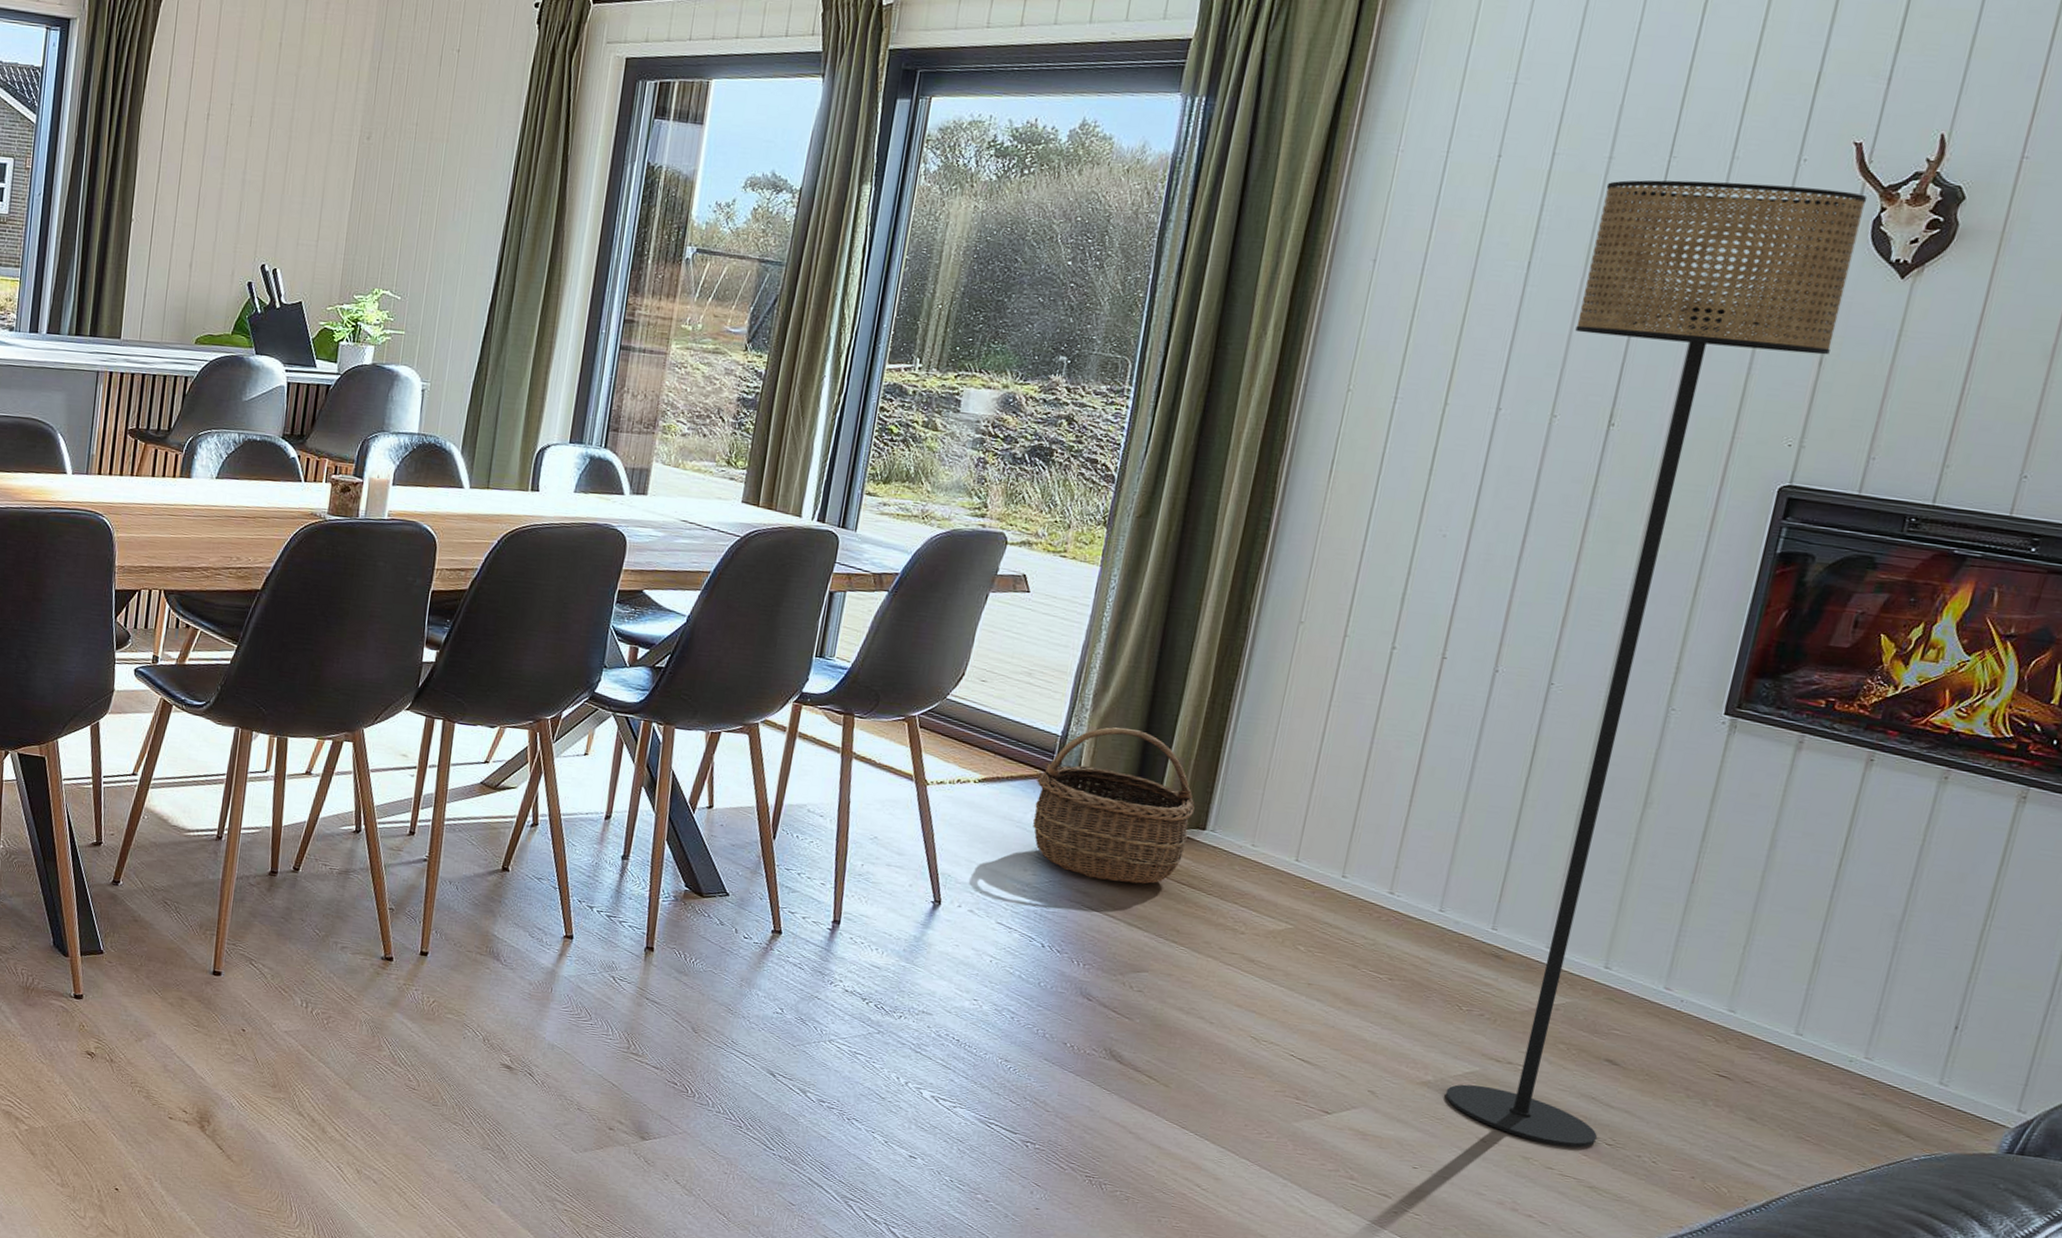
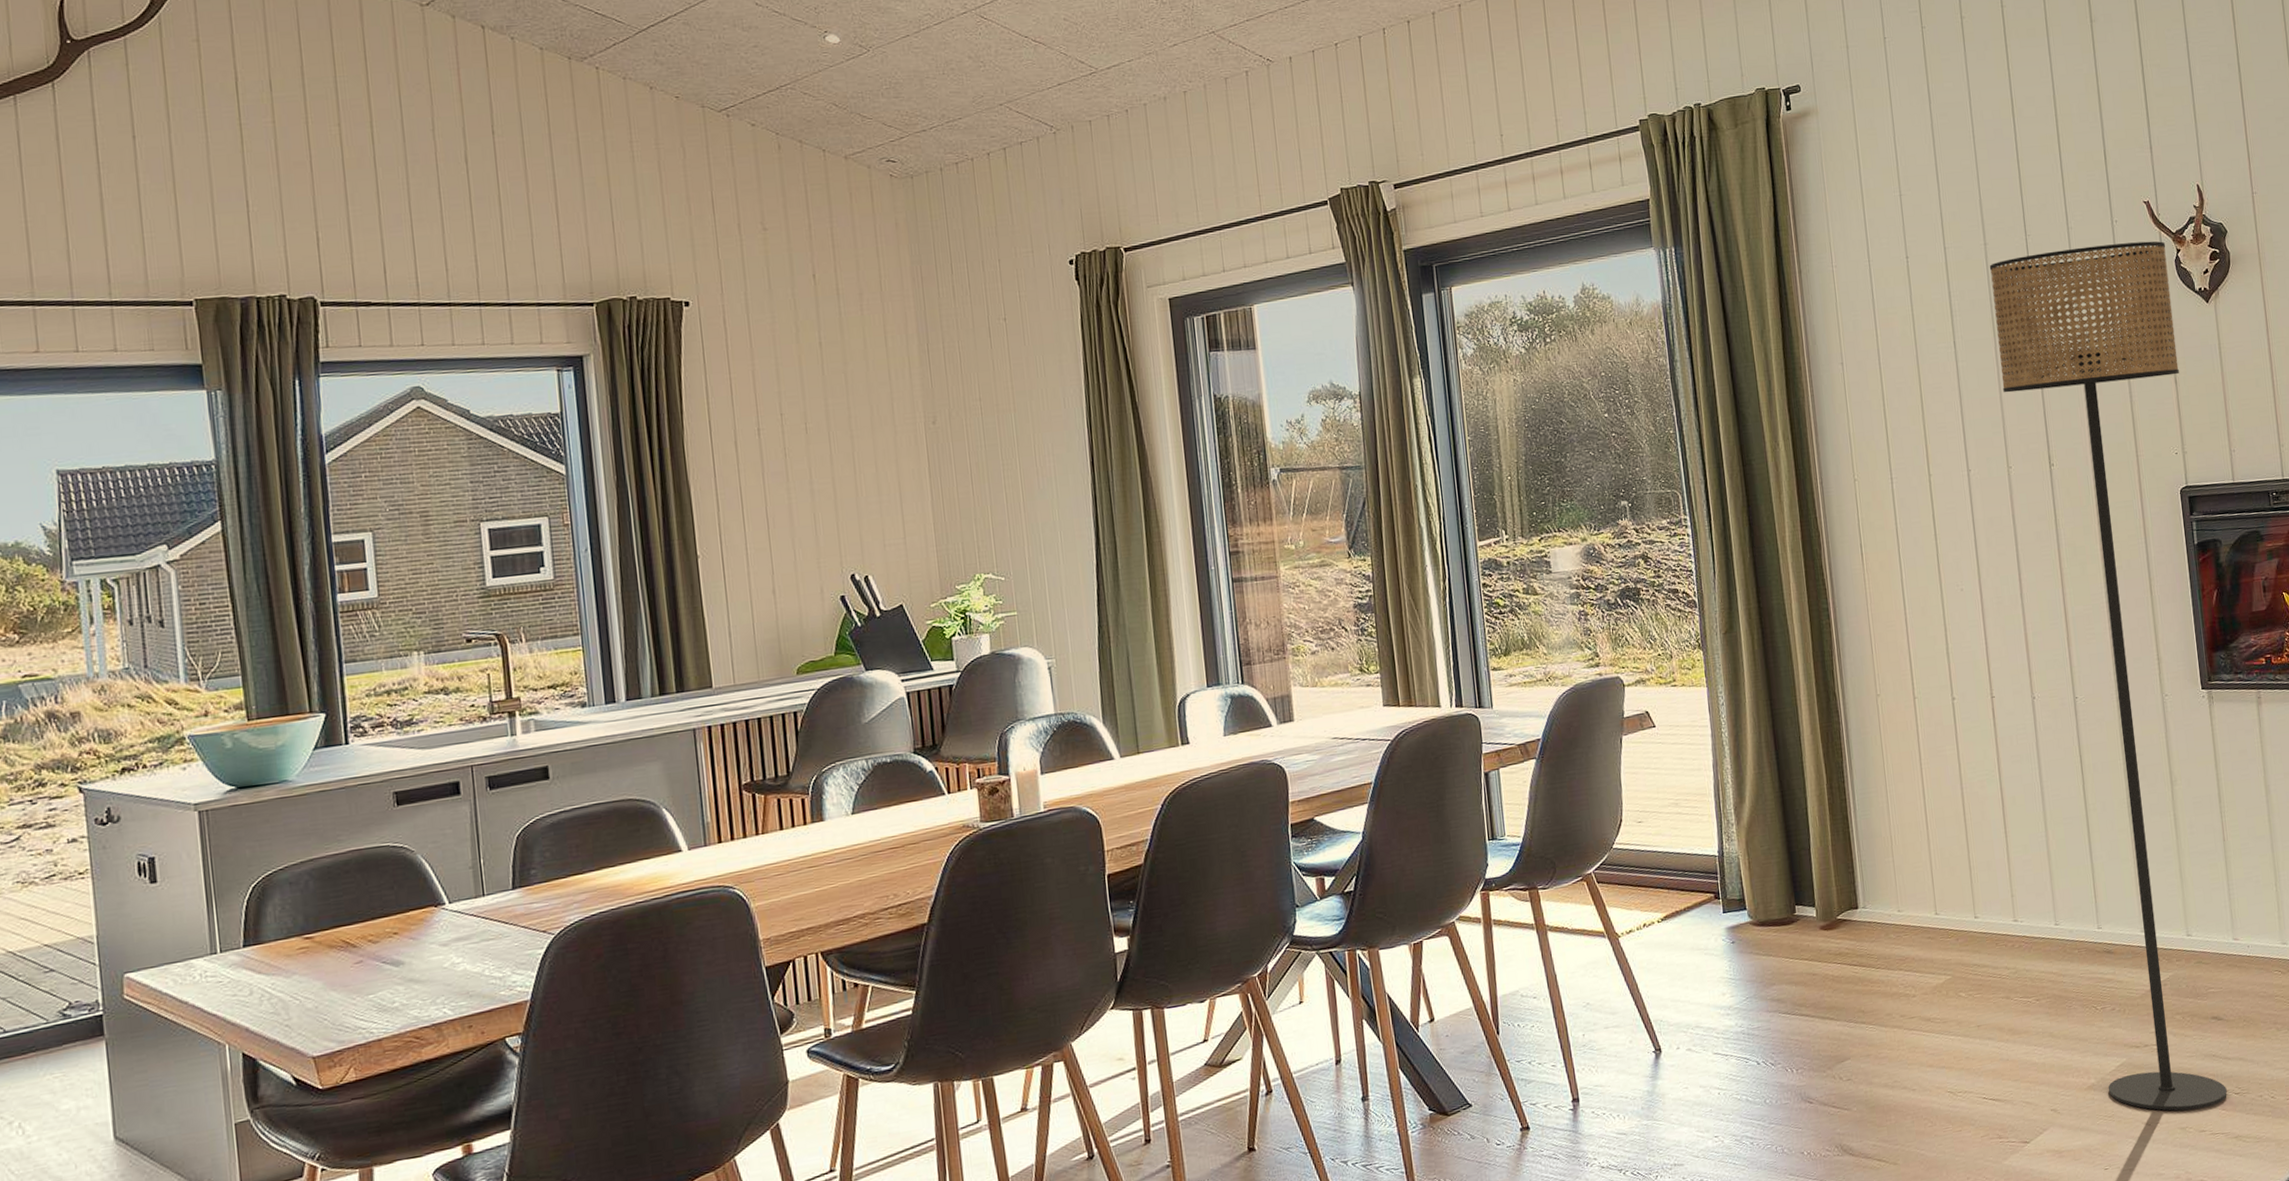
wicker basket: present [1032,727,1195,885] -> none [1710,831,1847,984]

